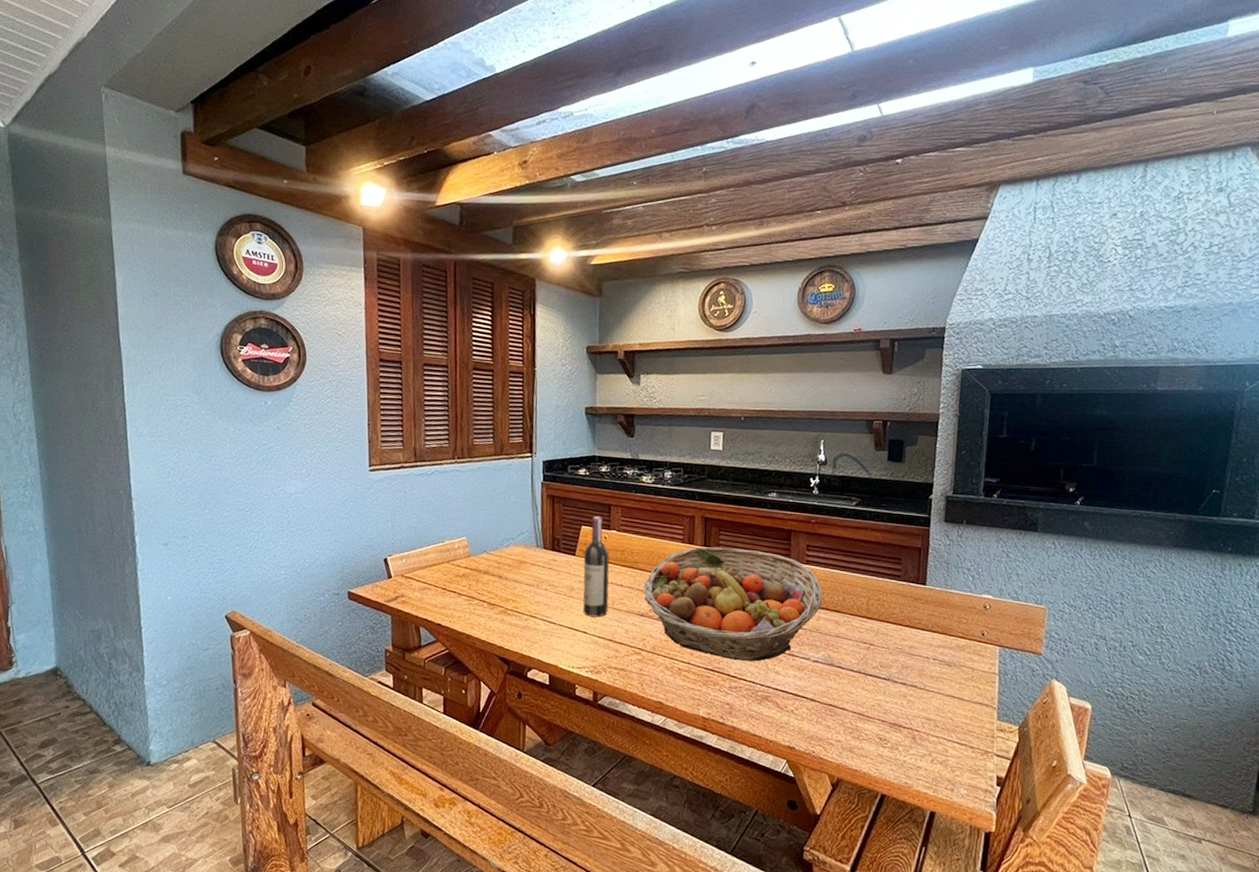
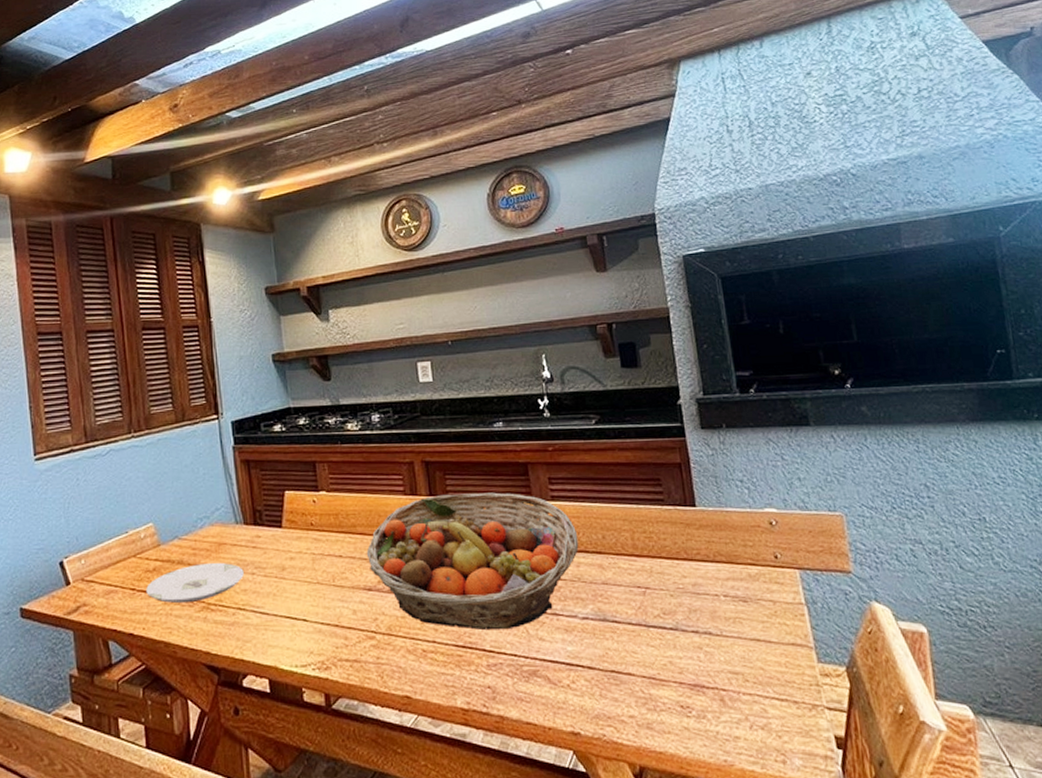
plate: none [455,576,539,606] -> present [146,562,244,604]
wine bottle: present [583,516,610,618] -> none [291,477,329,600]

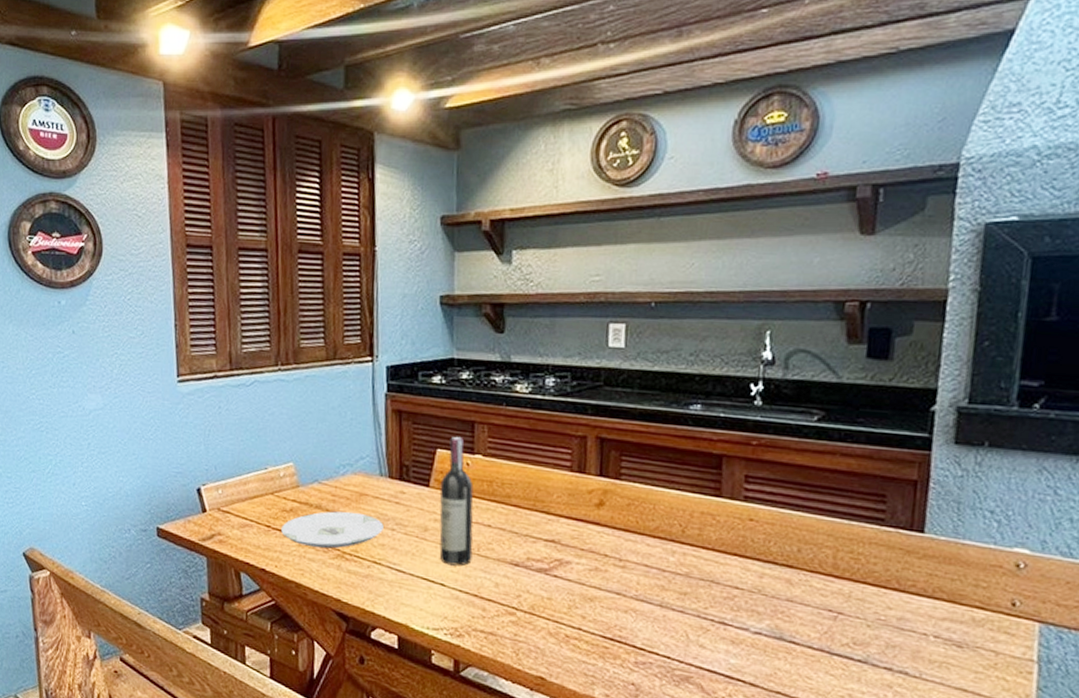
wine bottle: none [291,477,329,600] -> present [439,436,474,566]
fruit basket: present [366,492,579,631] -> none [518,476,768,631]

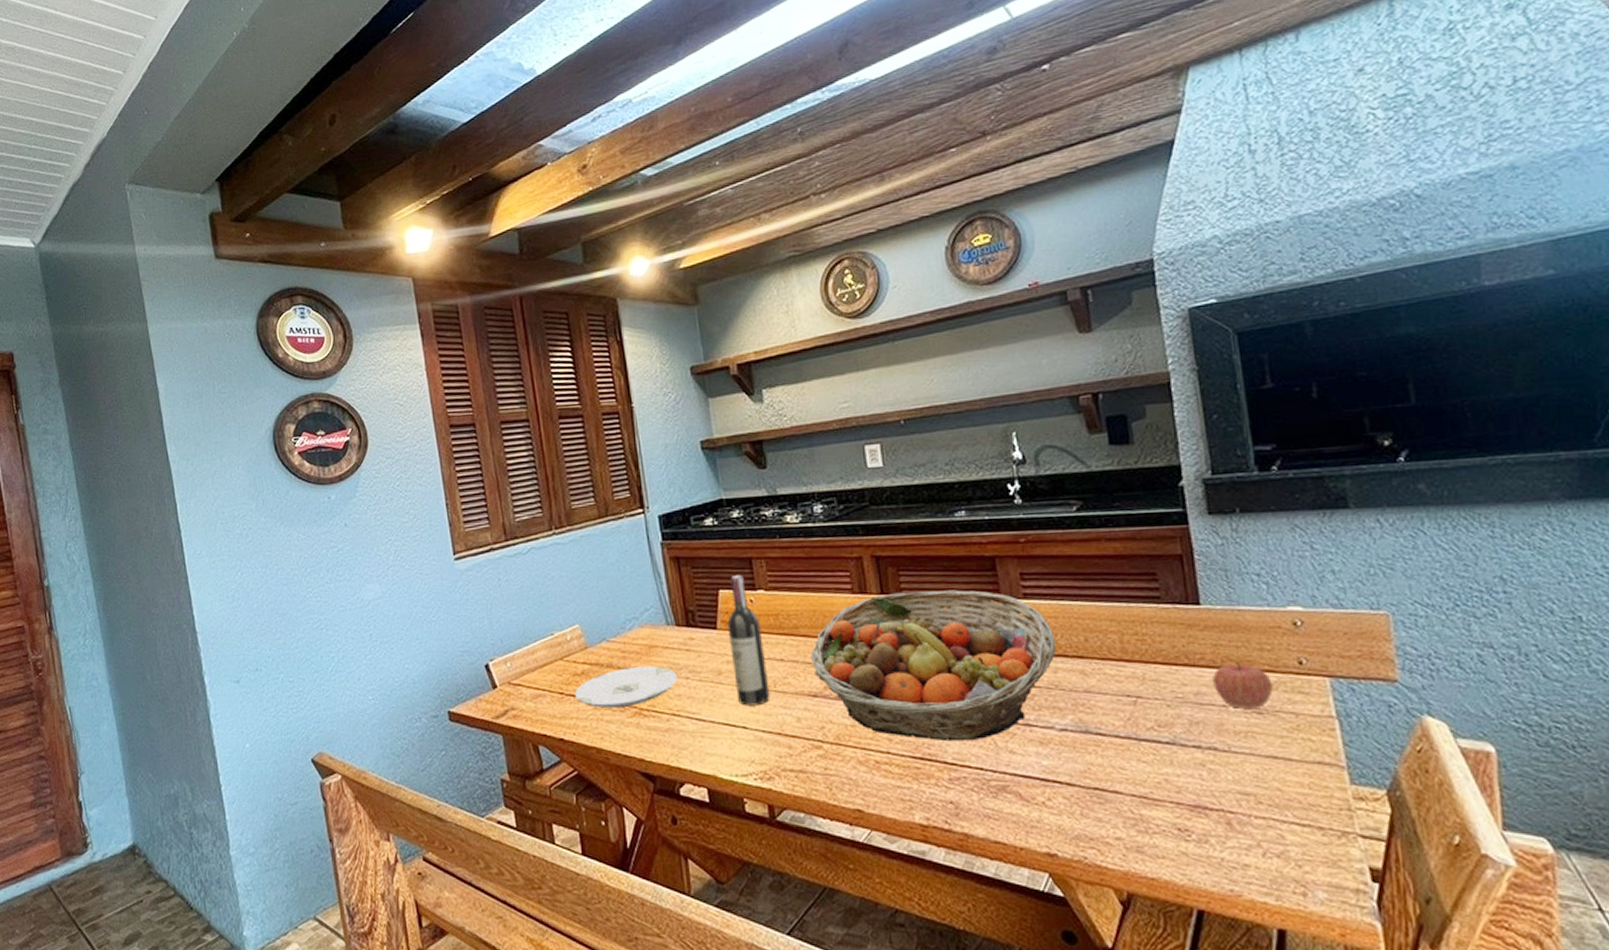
fruit basket: none [518,476,768,631] -> present [810,590,1057,742]
apple: none [919,594,980,642] -> present [1212,662,1273,708]

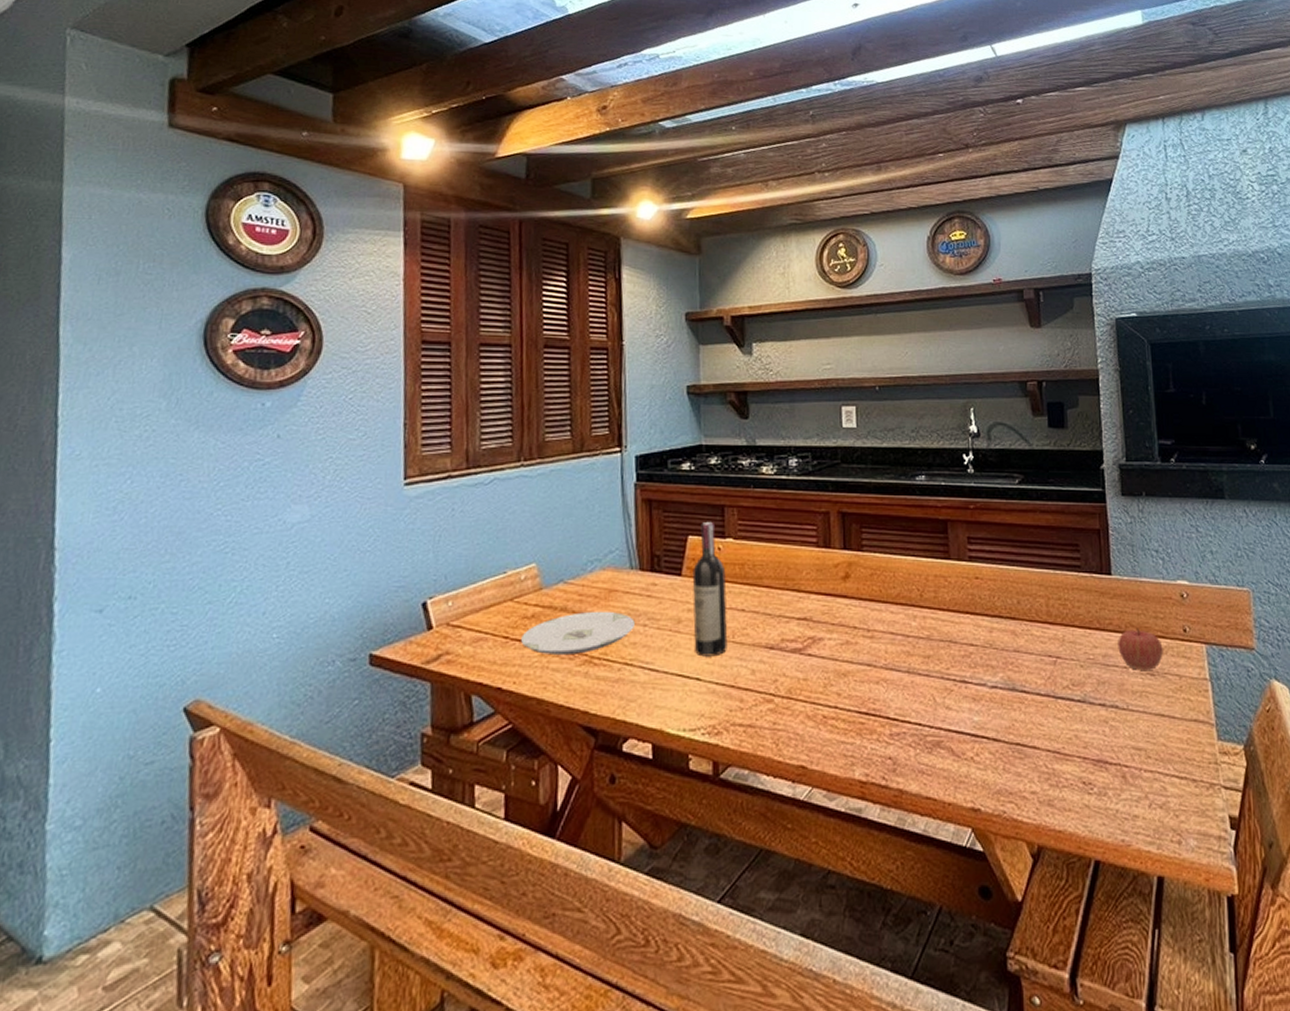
fruit basket: present [810,590,1057,742] -> none [771,549,993,697]

